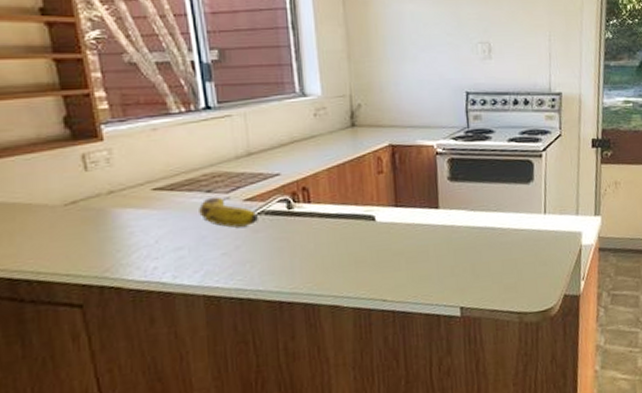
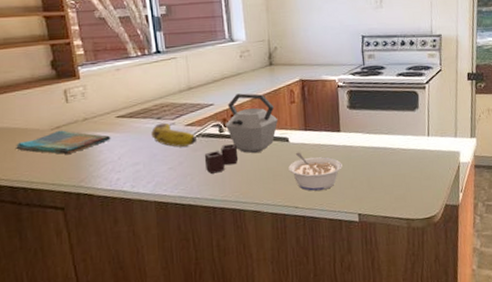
dish towel: none [14,206,146,238] -> present [15,130,111,155]
kettle: none [267,160,362,260] -> present [204,93,279,174]
legume: none [374,233,441,281] -> present [288,152,343,191]

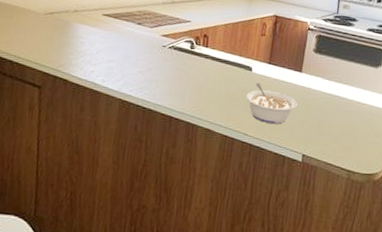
dish towel: present [15,130,111,155] -> none [11,16,95,40]
fruit: present [151,122,196,147] -> none [129,28,169,55]
kettle: present [204,93,279,174] -> none [171,16,247,86]

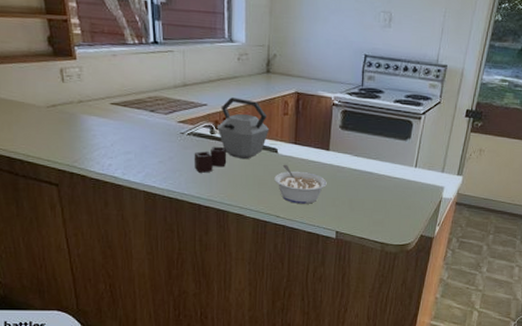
kettle: none [171,16,247,86] -> present [194,97,270,173]

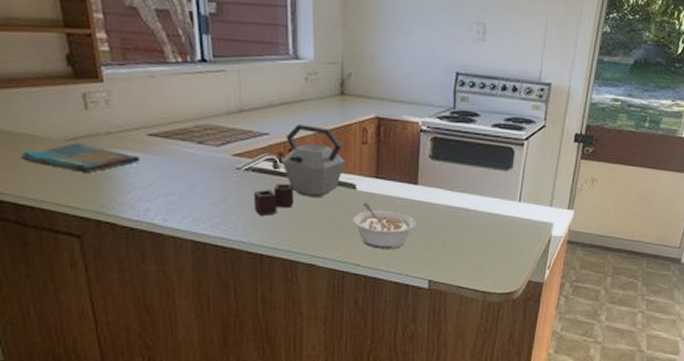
dish towel: none [12,109,105,134] -> present [19,142,141,174]

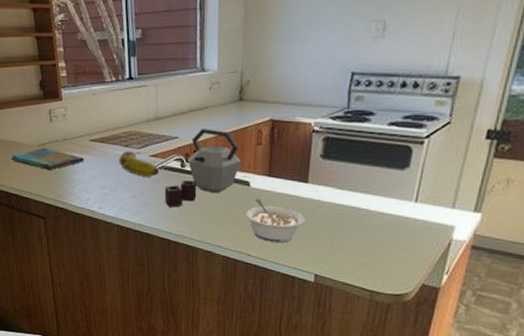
fruit: none [190,148,245,180] -> present [119,151,159,177]

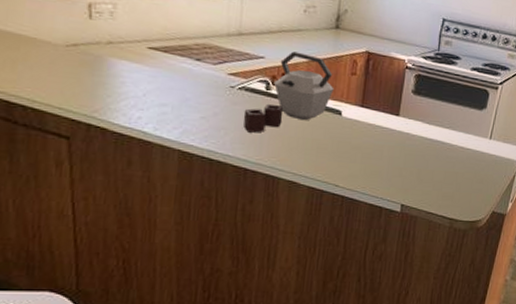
dish towel: present [10,147,85,171] -> none [17,48,138,79]
fruit: present [119,151,159,177] -> none [186,65,238,98]
legume: present [246,198,305,242] -> none [335,128,395,173]

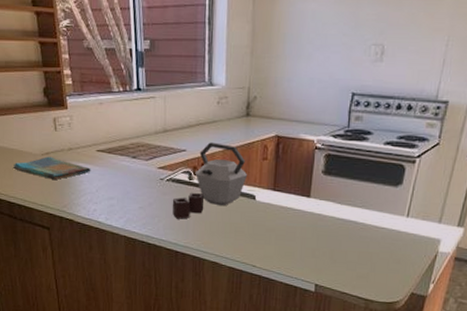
dish towel: none [17,48,138,79] -> present [12,156,91,181]

